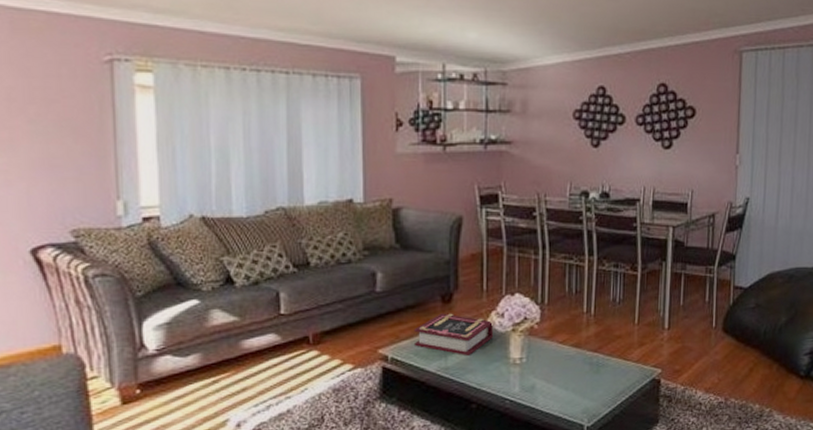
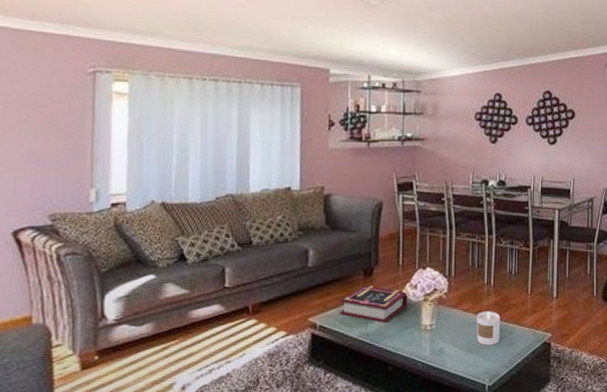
candle: none [574,343,602,382] -> present [476,311,501,346]

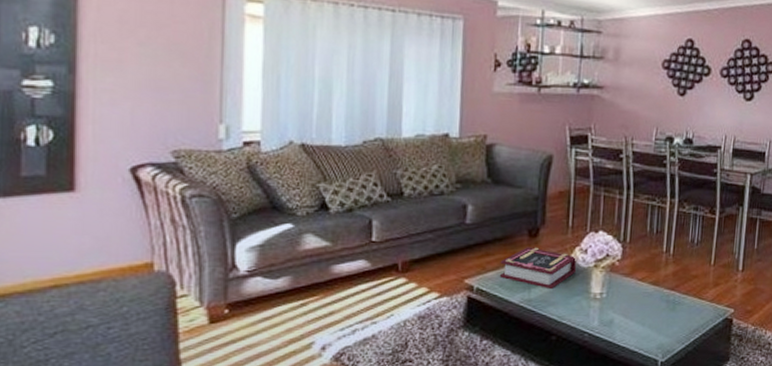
candle: present [476,311,501,346] -> none [651,282,679,318]

